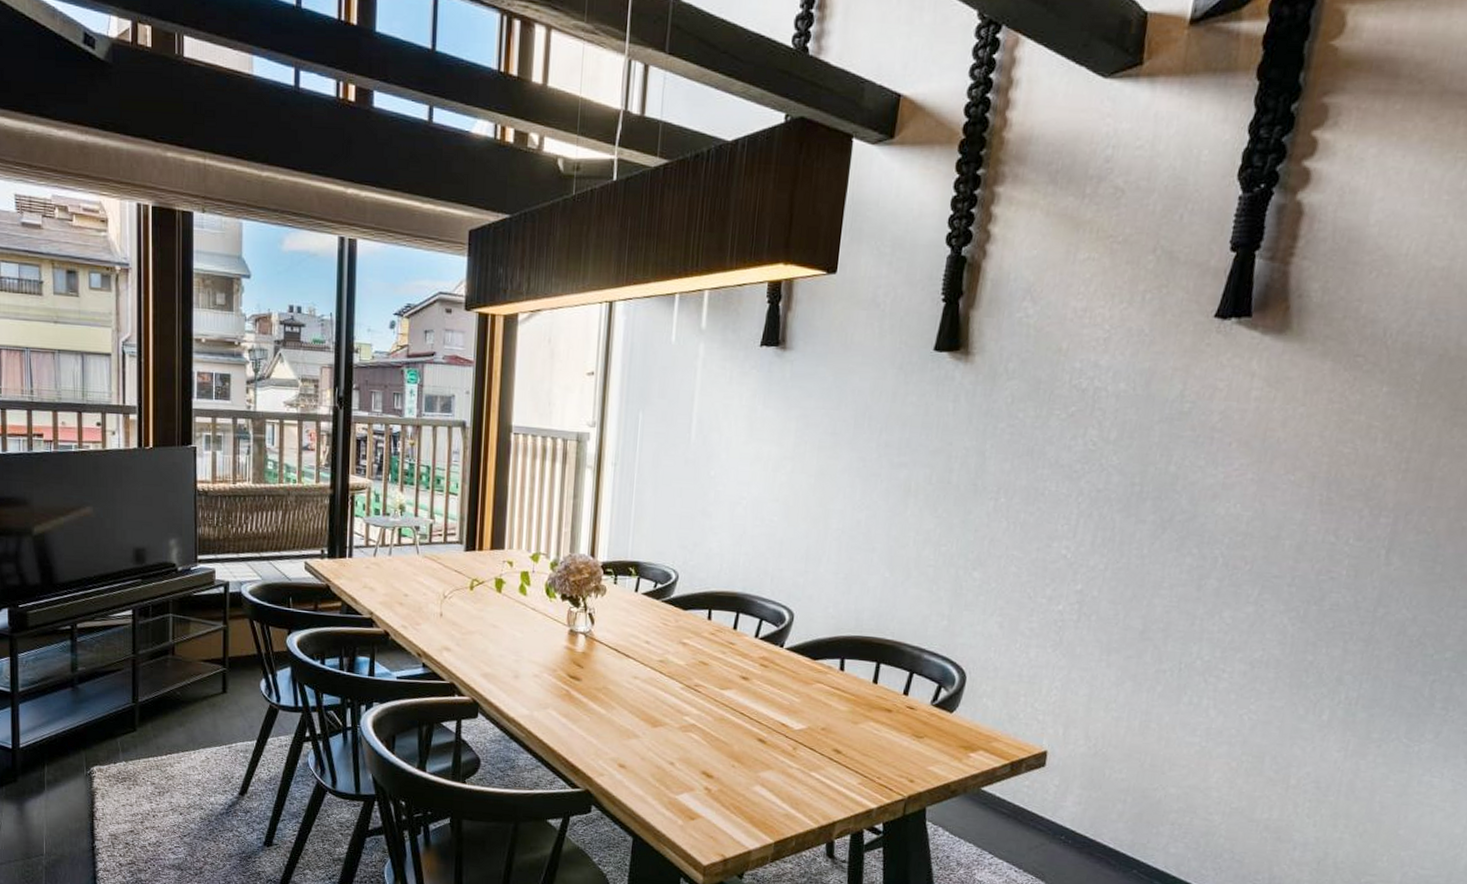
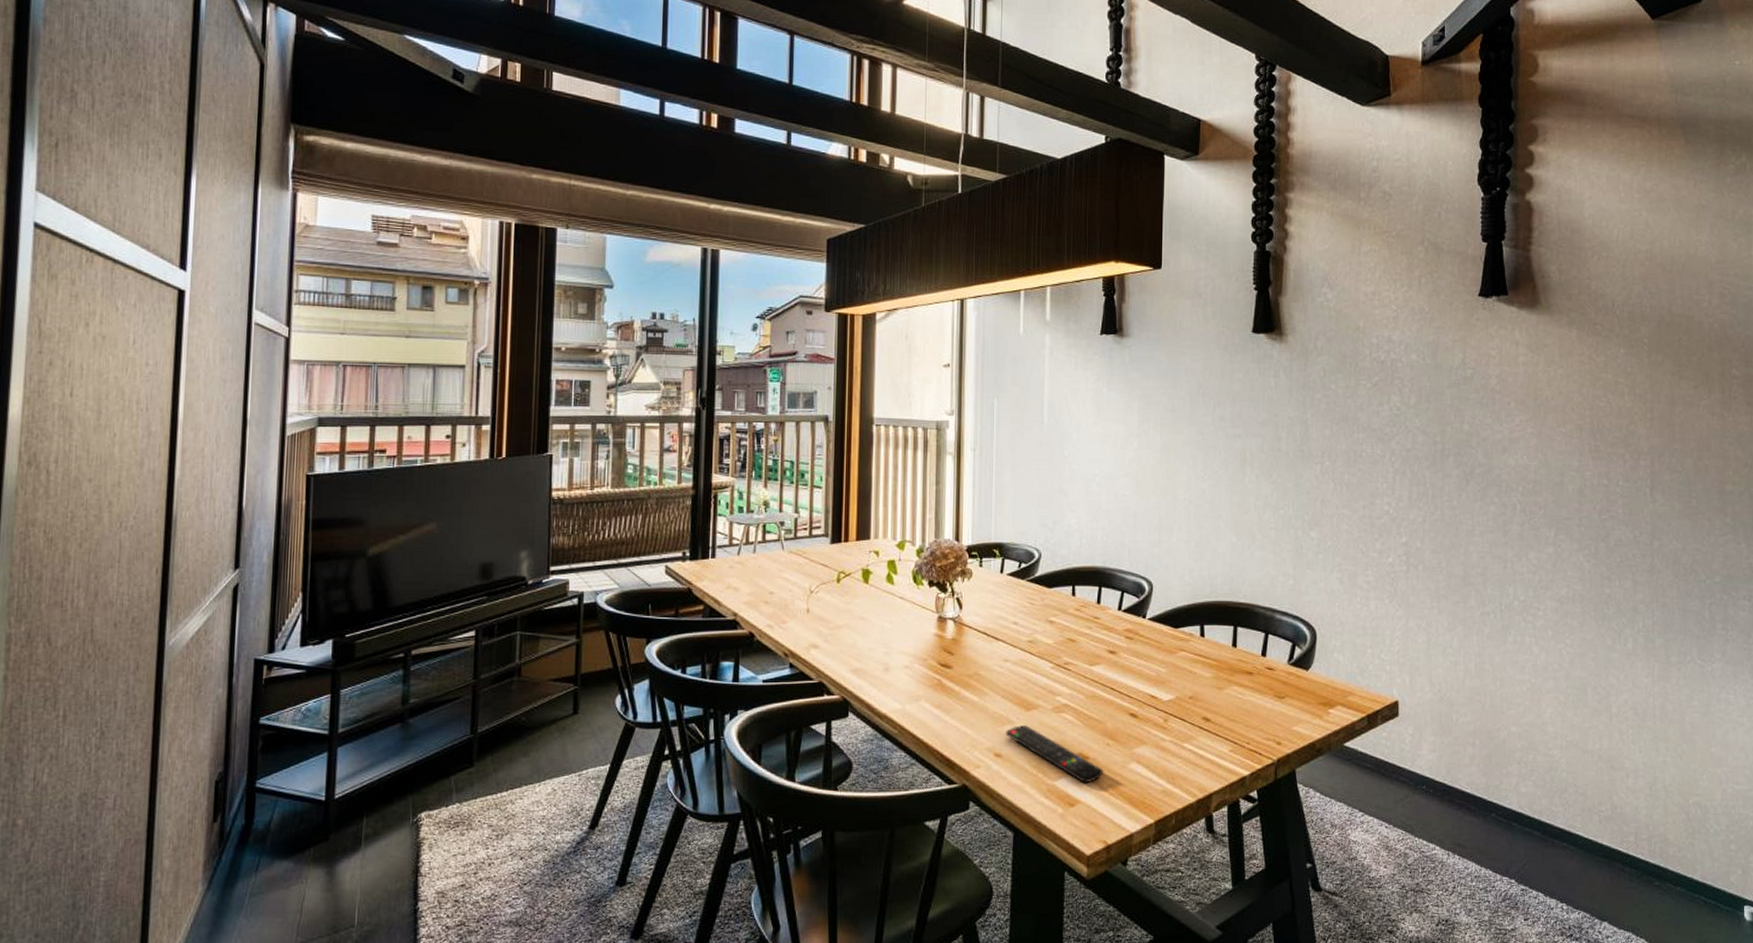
remote control: none [631,740,728,801] -> present [1006,725,1105,784]

